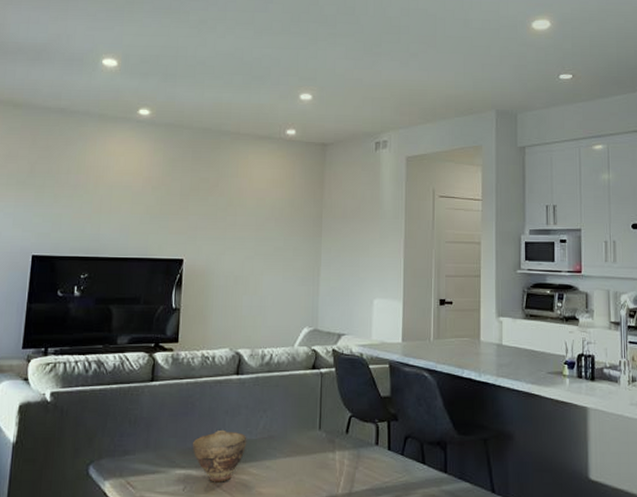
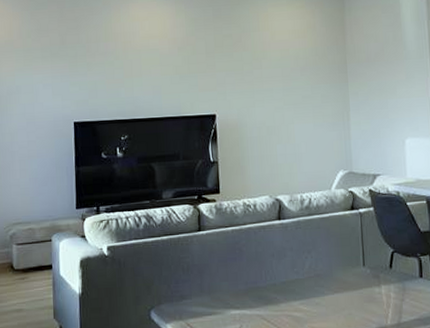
bowl: present [192,429,247,482] -> none [243,271,295,320]

